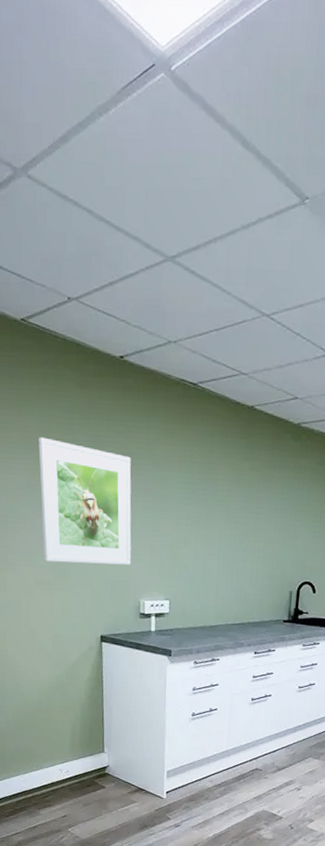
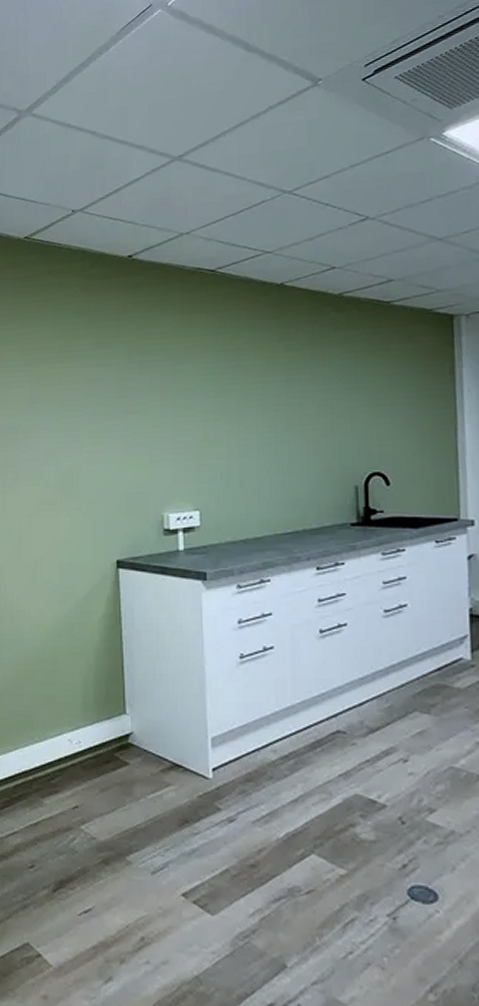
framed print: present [38,437,132,566] -> none [42,346,150,479]

